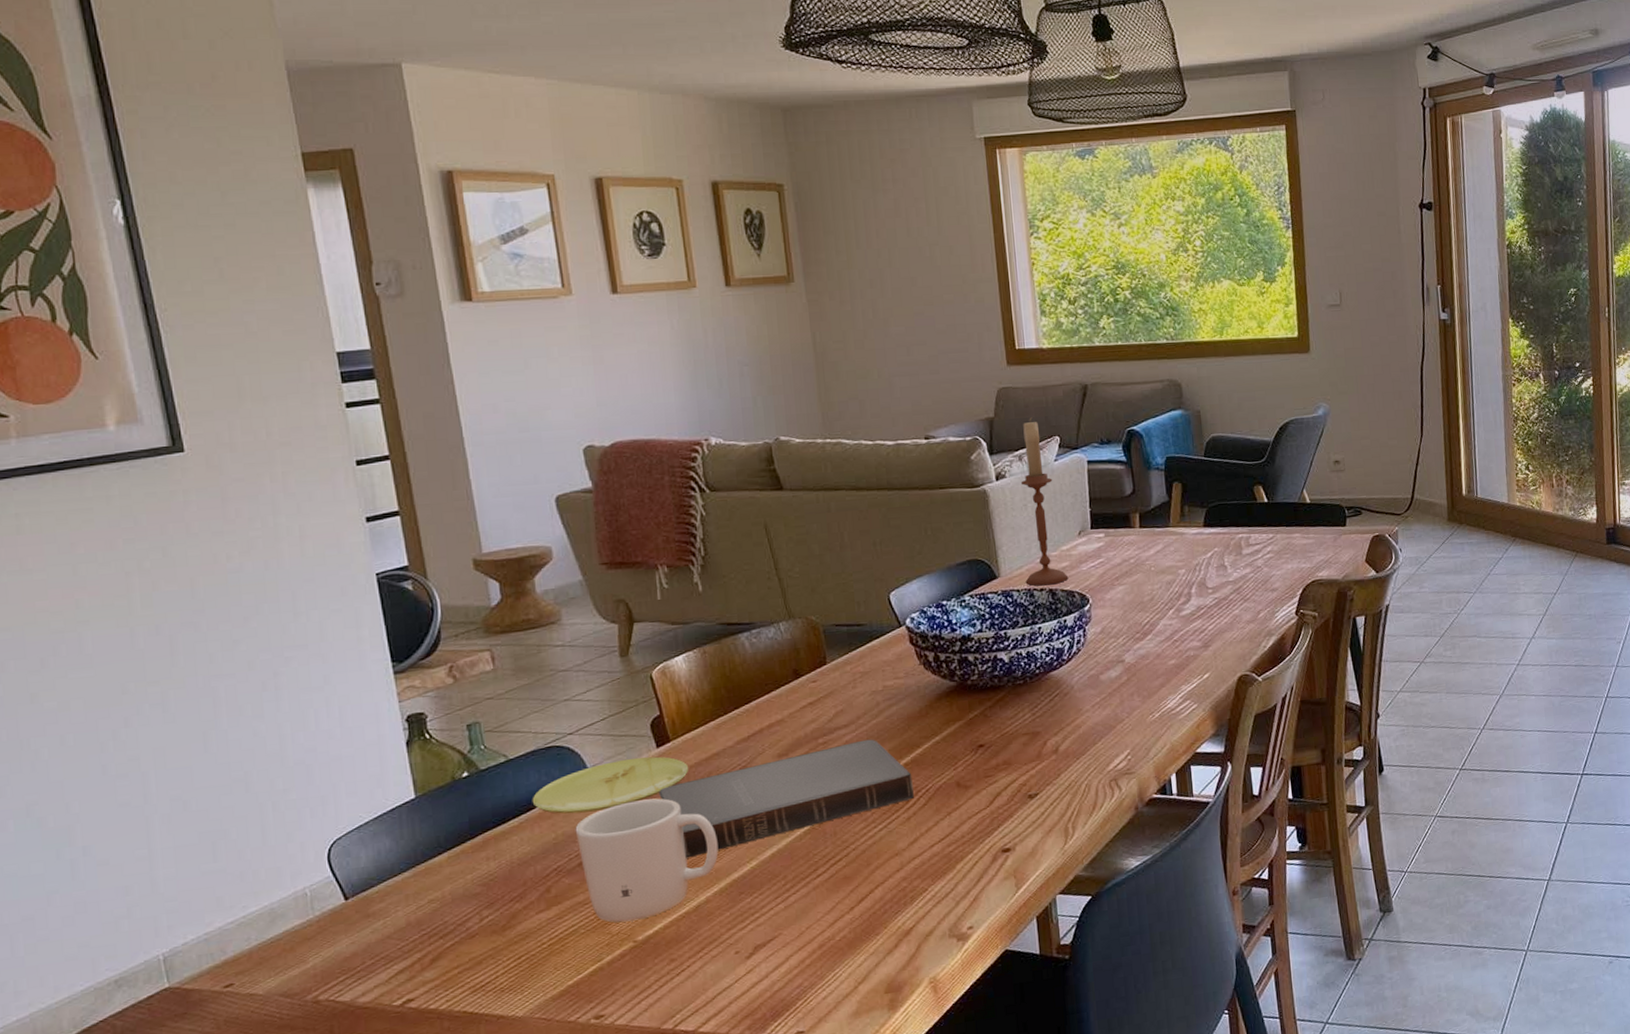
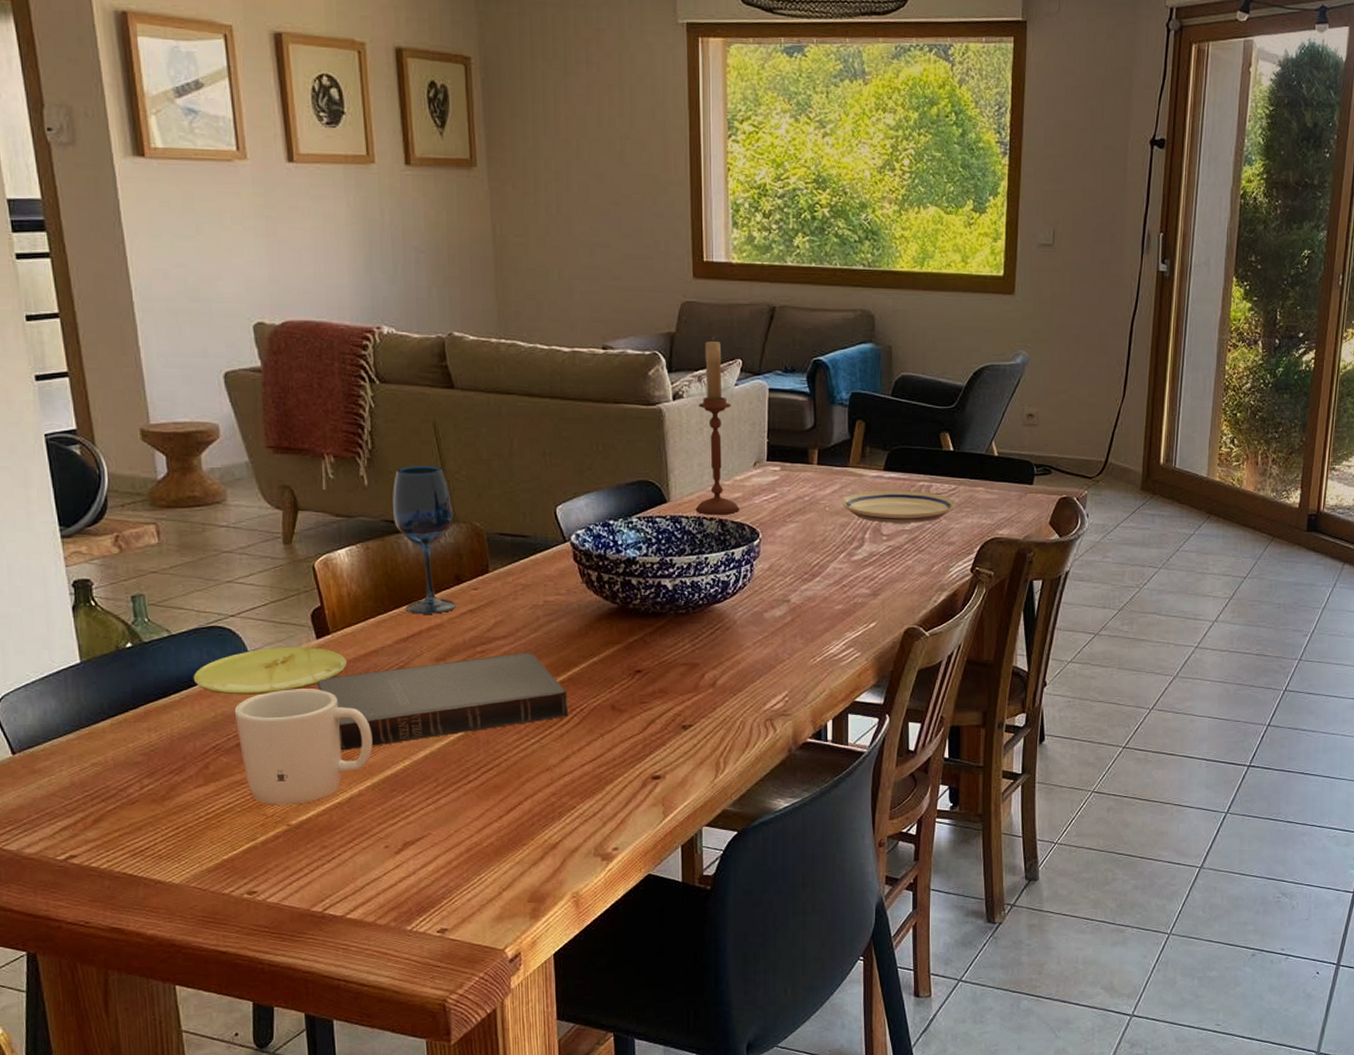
wineglass: none [727,565,796,713] -> present [392,465,457,614]
plate: none [1165,543,1275,577] -> present [841,490,956,523]

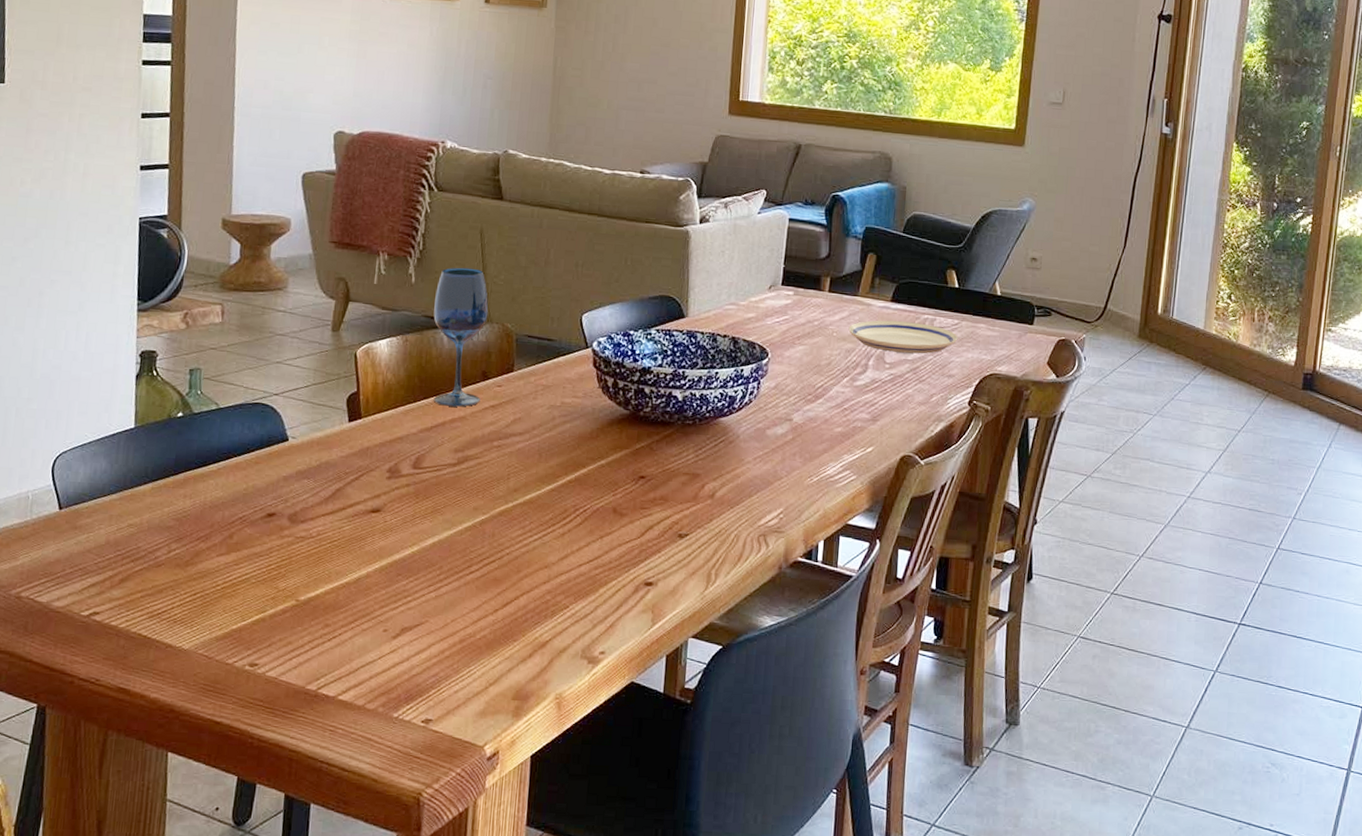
plate: present [193,647,348,695] -> none [232,427,374,471]
mug: present [234,689,373,806] -> none [263,468,387,581]
book: present [317,653,568,751] -> none [343,450,573,532]
candlestick: present [695,336,740,515] -> none [710,168,753,333]

